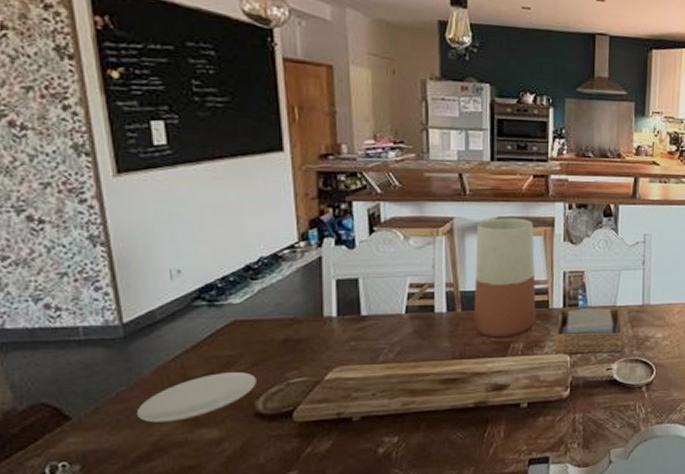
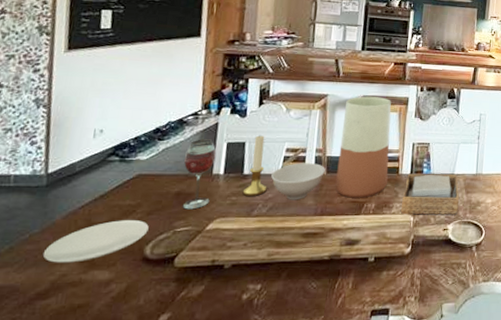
wineglass: none [285,276,325,358] -> present [182,139,217,210]
candle holder: none [362,269,392,341] -> present [242,135,267,197]
bowl: none [395,300,459,343] -> present [271,163,325,200]

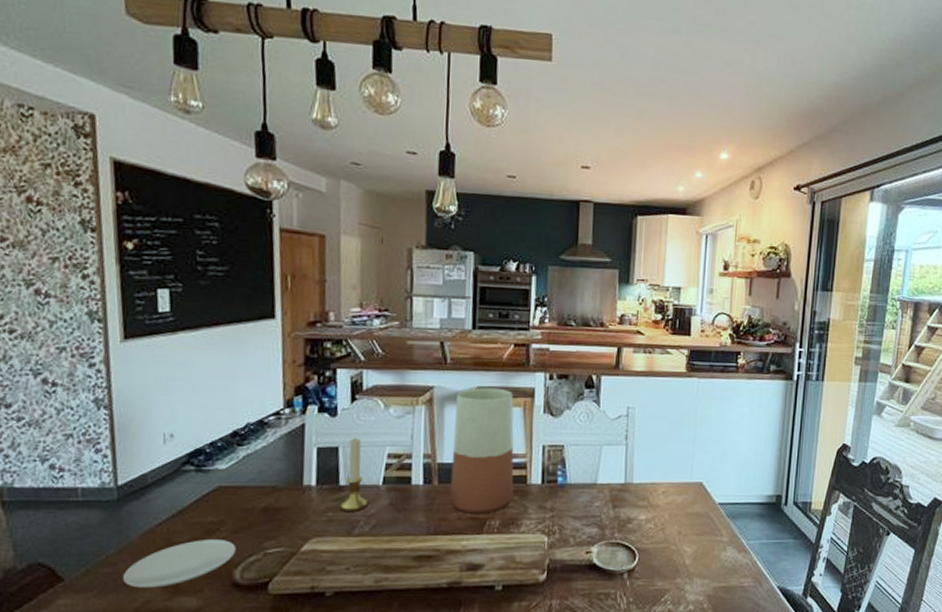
wineglass: present [182,139,217,210] -> none [268,443,306,528]
bowl: present [271,163,325,200] -> none [372,471,436,517]
napkin holder: present [400,173,459,215] -> none [531,483,604,535]

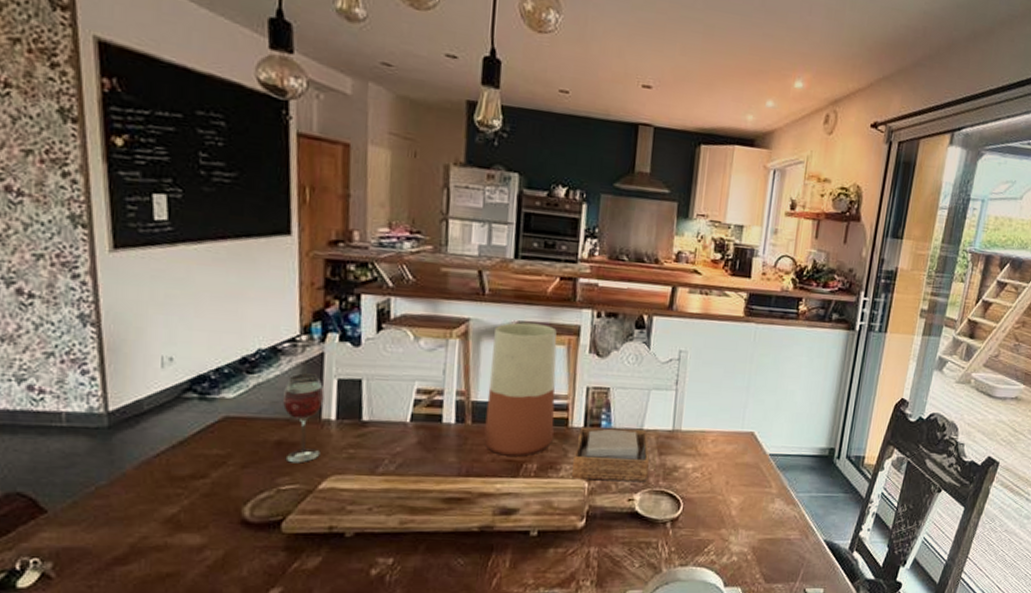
plate: present [122,540,236,588] -> none [115,473,245,523]
wineglass: none [268,443,306,528] -> present [282,373,325,464]
candle holder: present [340,438,369,513] -> none [362,371,394,450]
napkin holder: none [531,483,604,535] -> present [571,427,650,481]

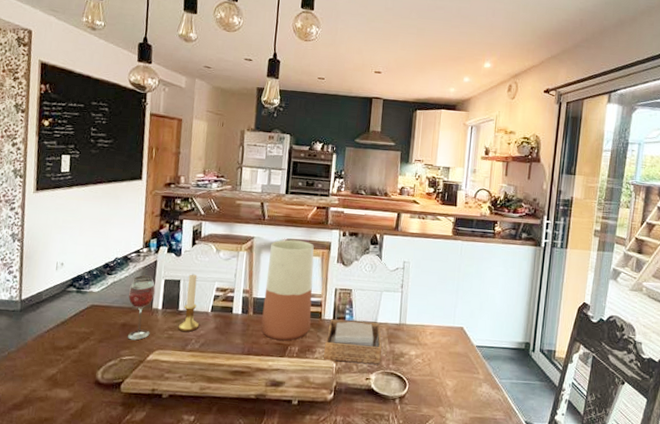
candle holder: none [362,371,394,450] -> present [178,274,200,332]

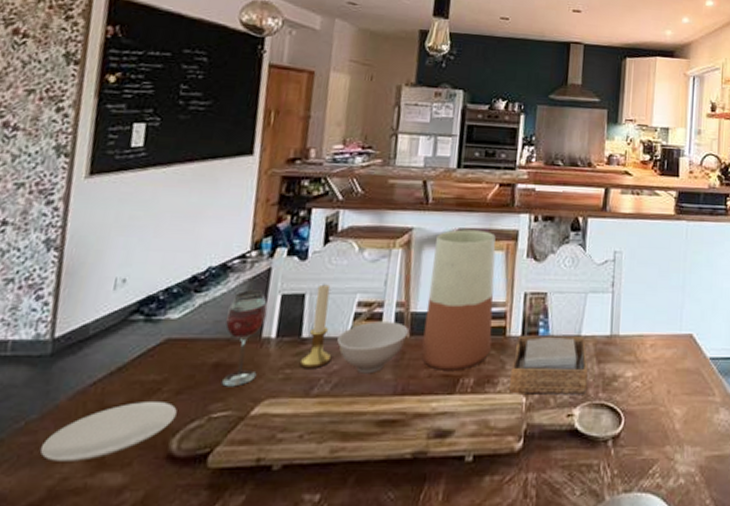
plate: none [18,345,100,381] -> present [39,402,177,461]
bowl: none [203,302,252,339] -> present [337,321,409,374]

